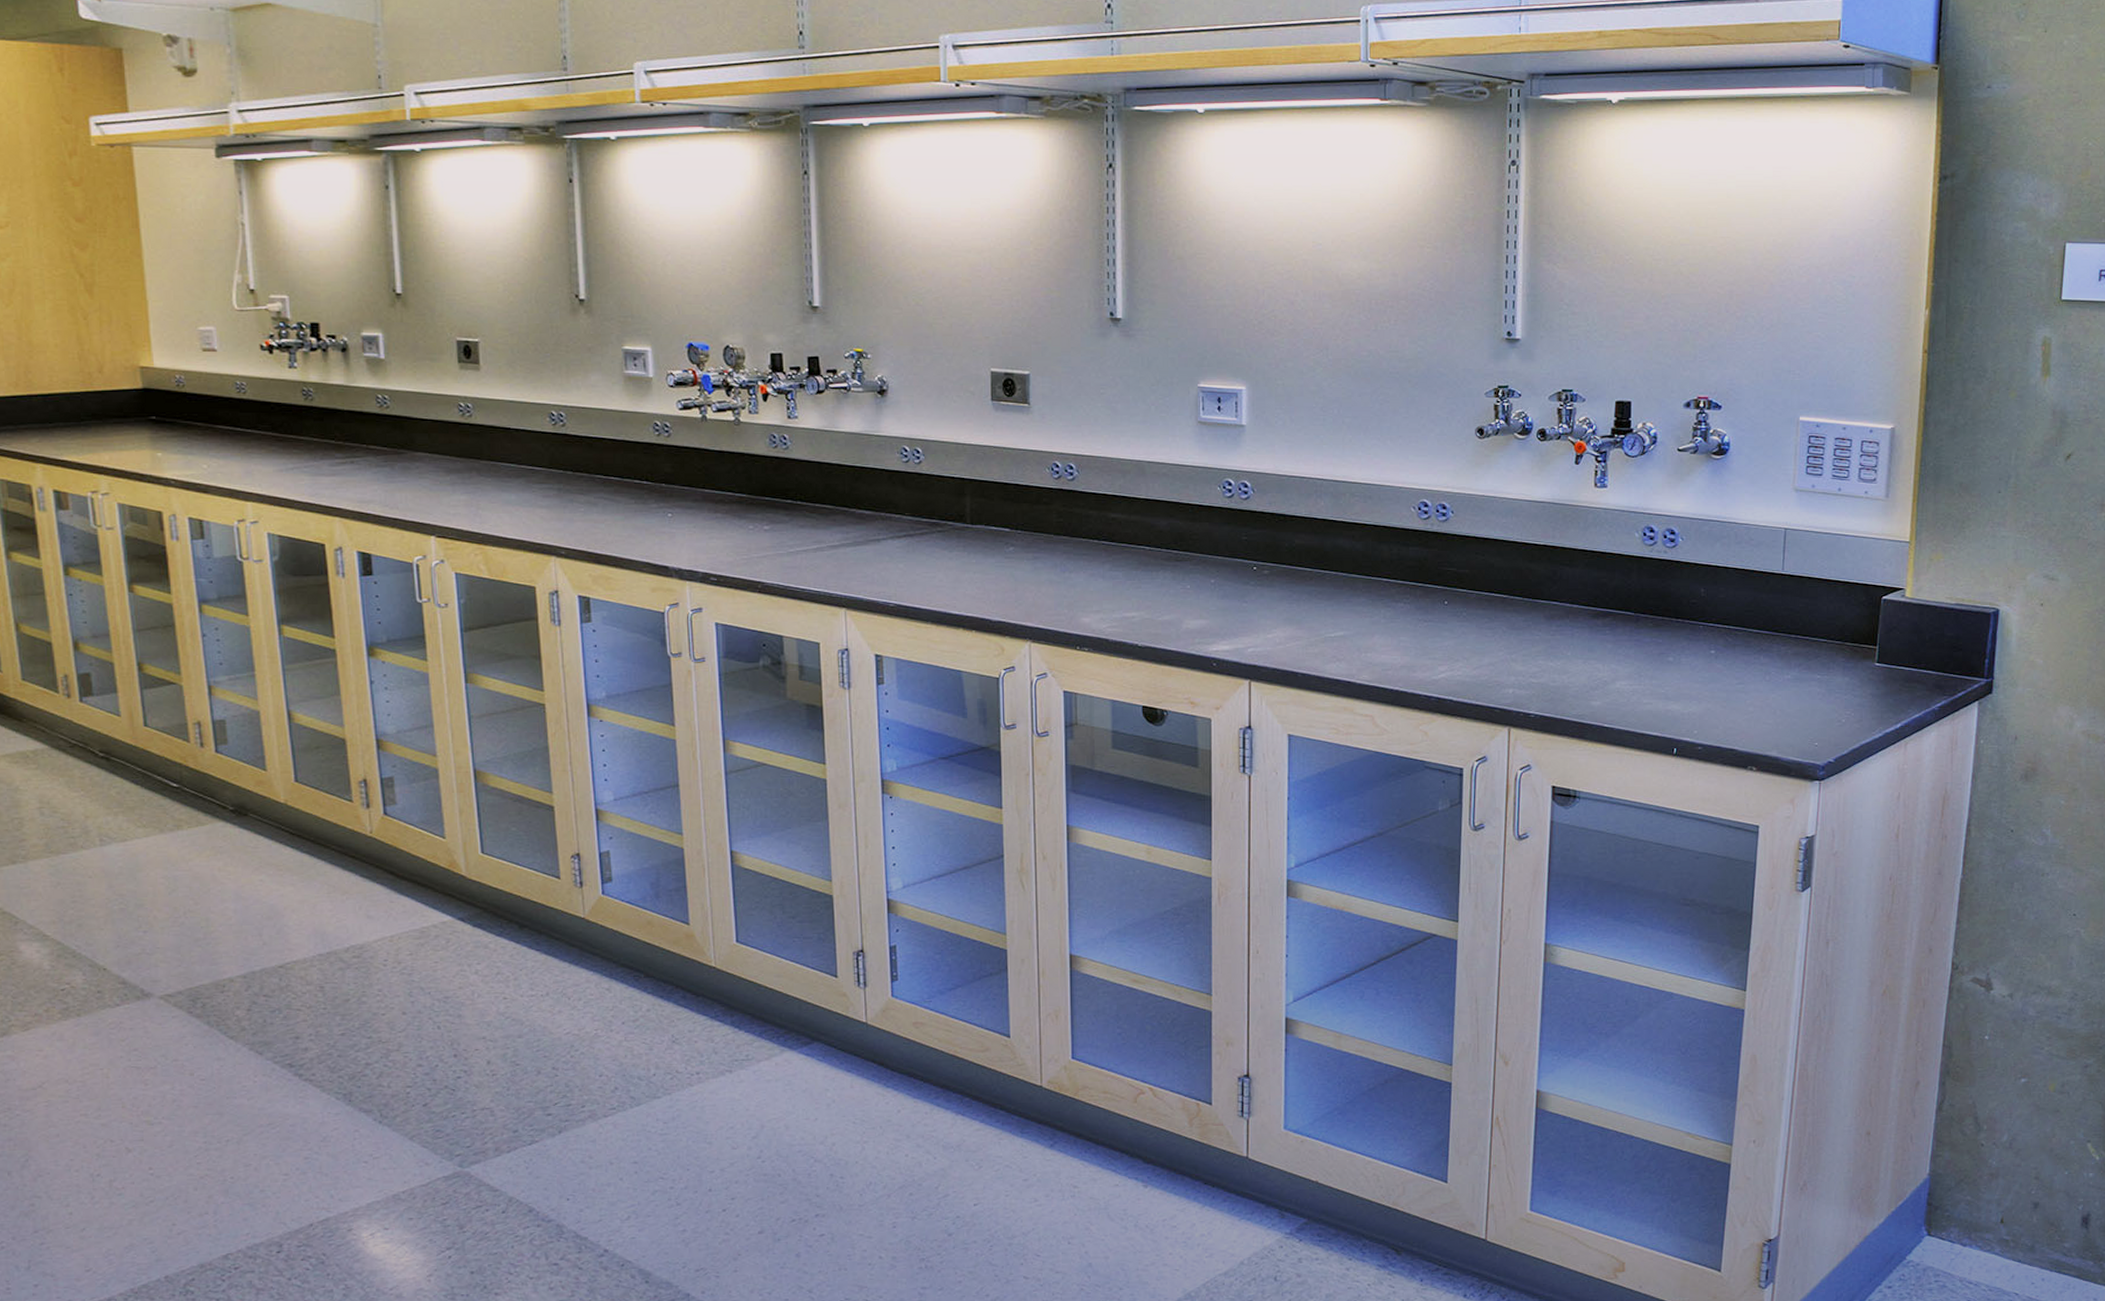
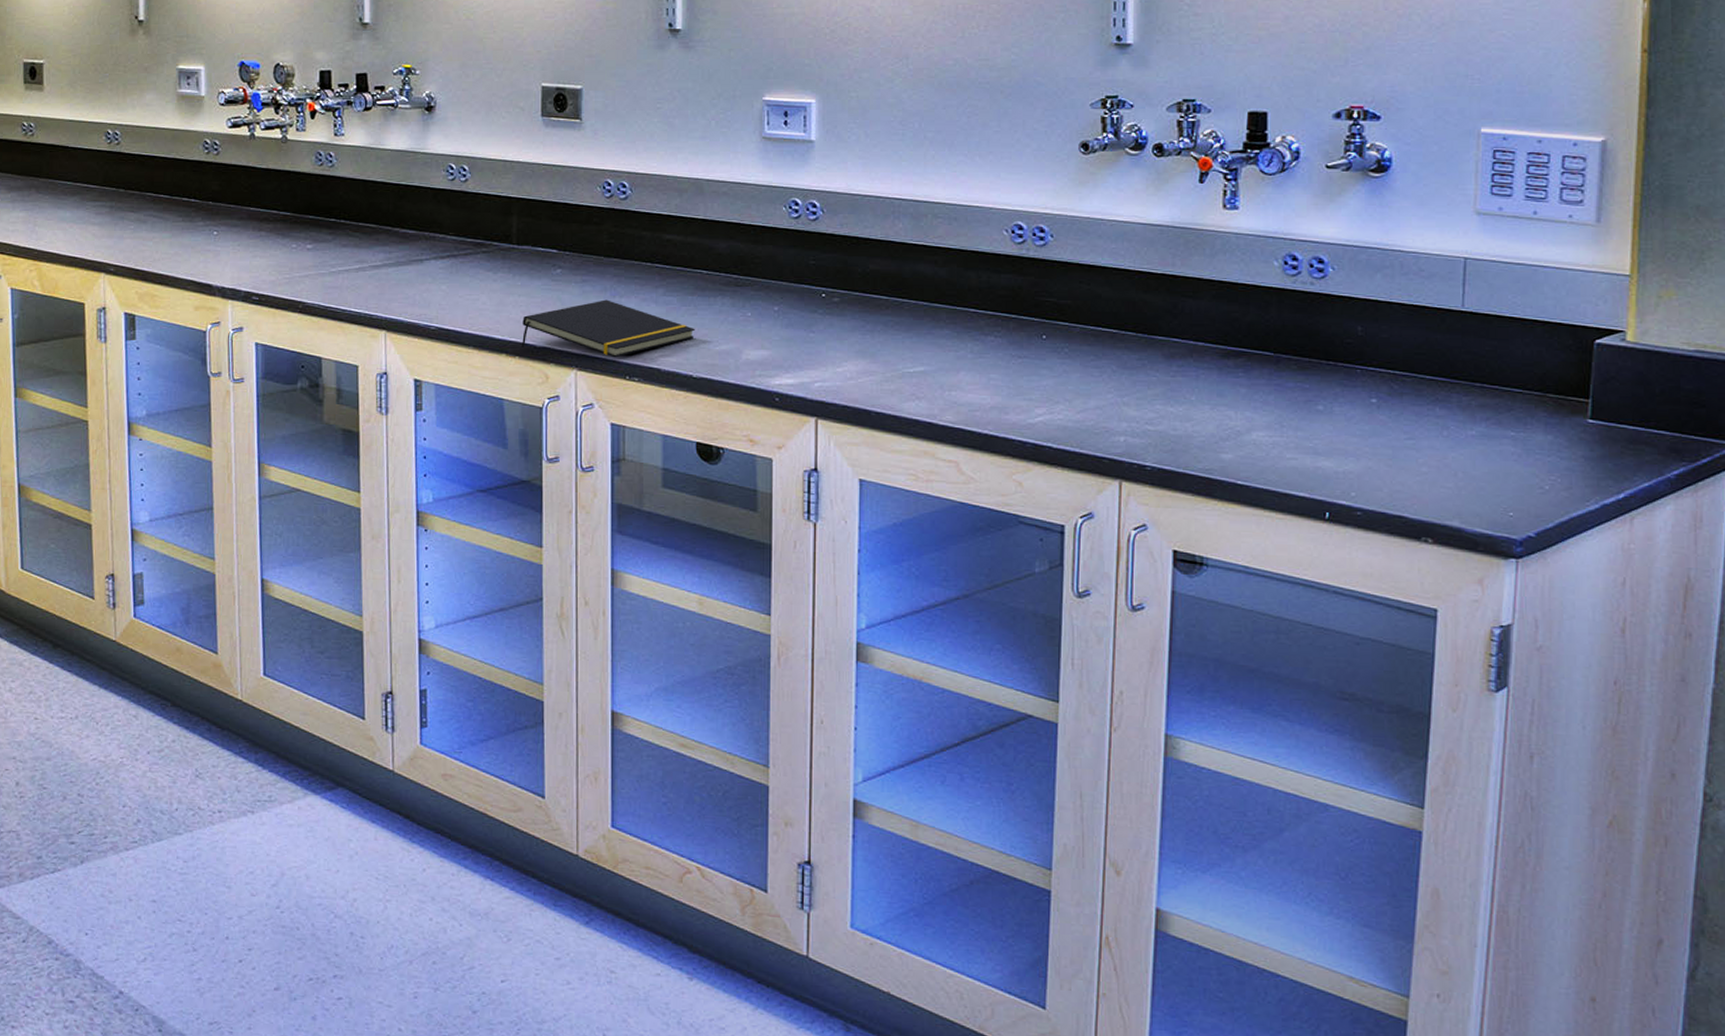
notepad: none [977,575,1139,630] -> present [521,299,695,358]

